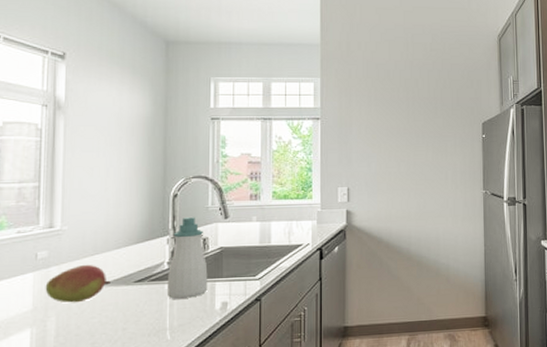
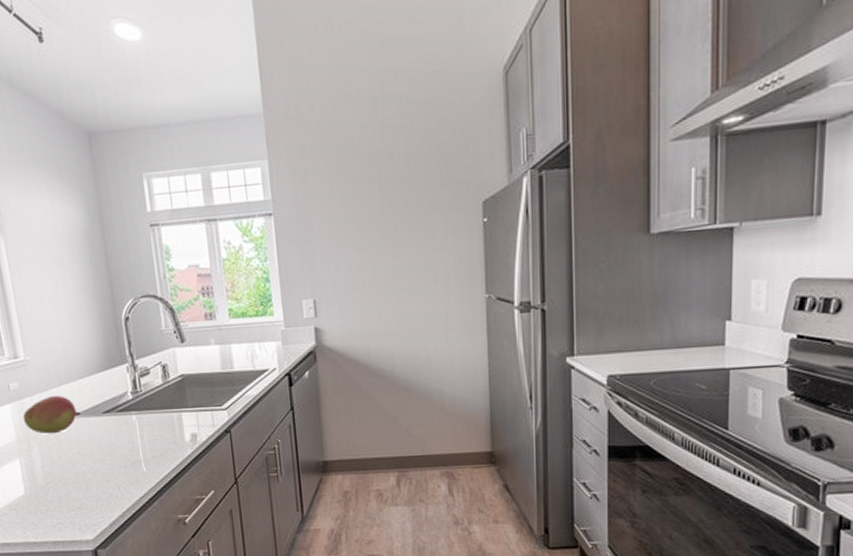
soap bottle: present [166,217,208,299] -> none [131,342,175,430]

